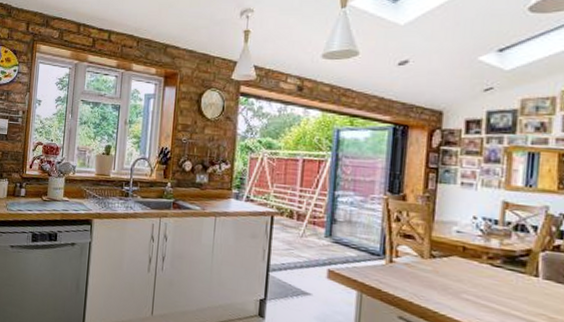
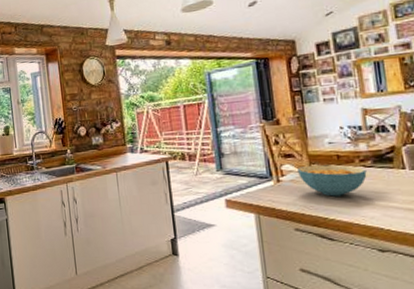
cereal bowl: none [415,251,493,292] -> present [298,164,367,197]

